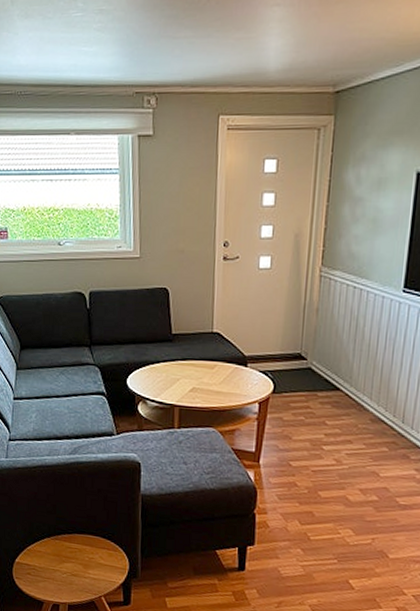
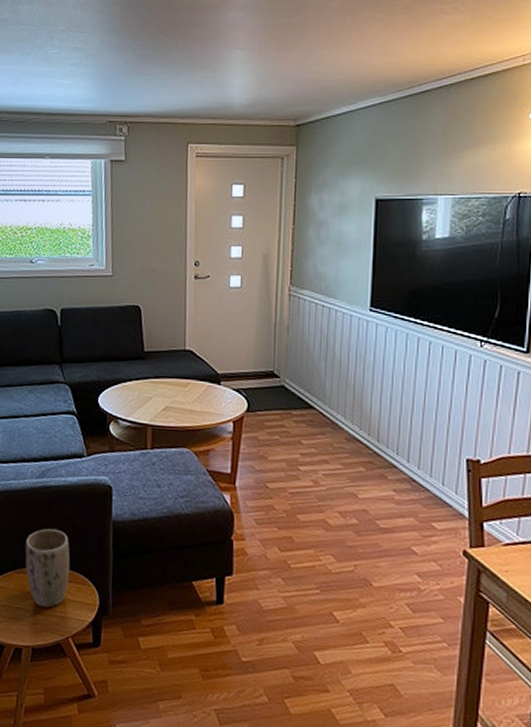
plant pot: none [60,501,102,571] -> present [25,529,70,608]

